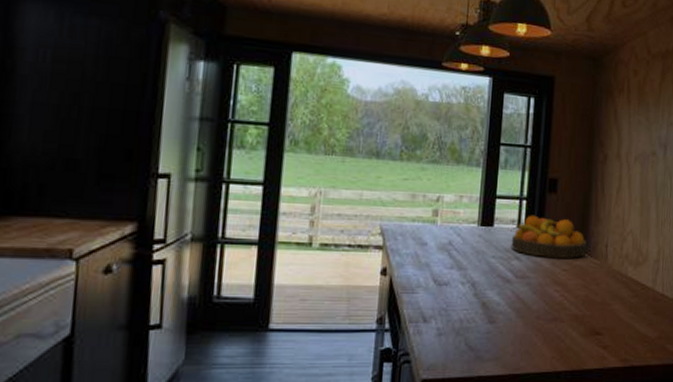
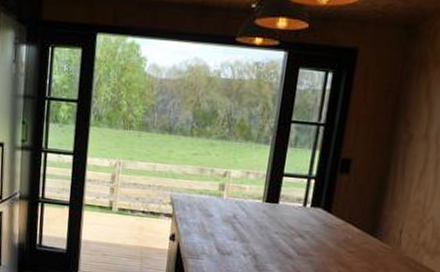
fruit bowl: present [511,215,587,258] -> none [295,194,379,241]

